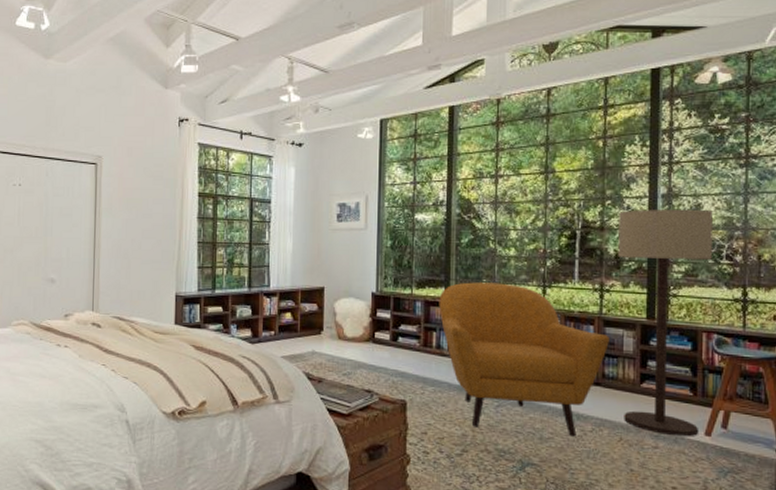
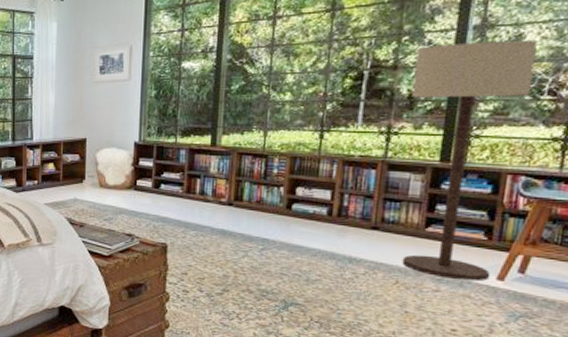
armchair: present [439,282,611,437] -> none [204,129,395,279]

